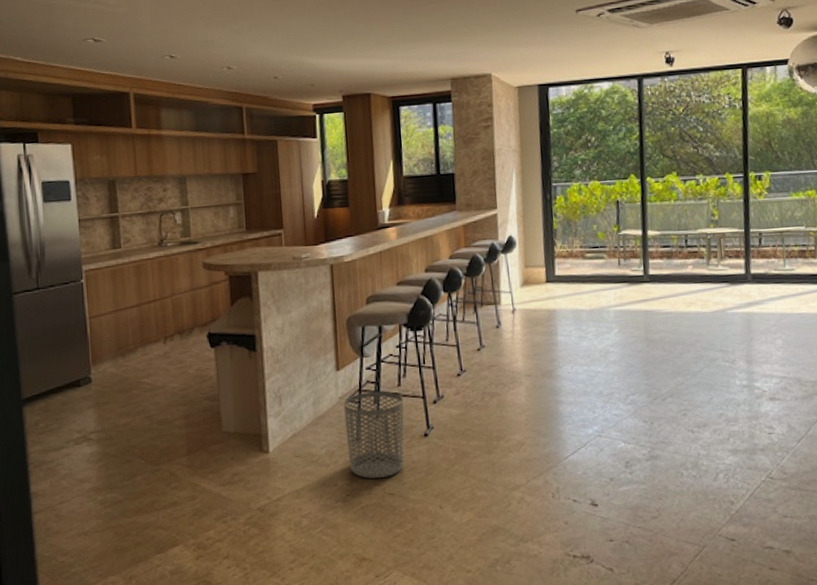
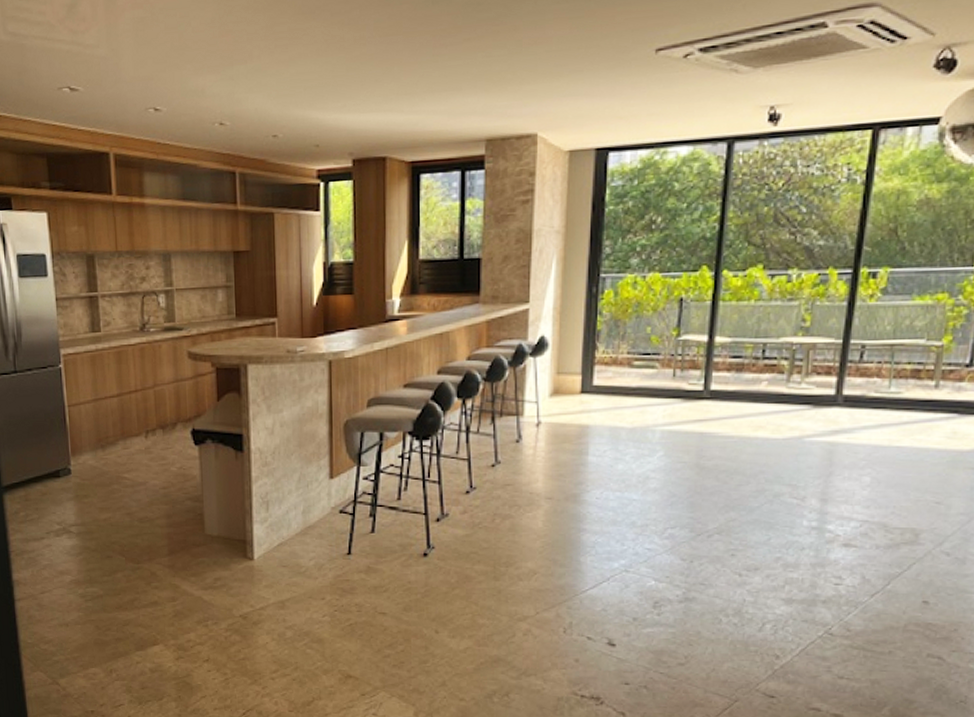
waste bin: present [343,391,404,479] -> none [336,504,403,597]

